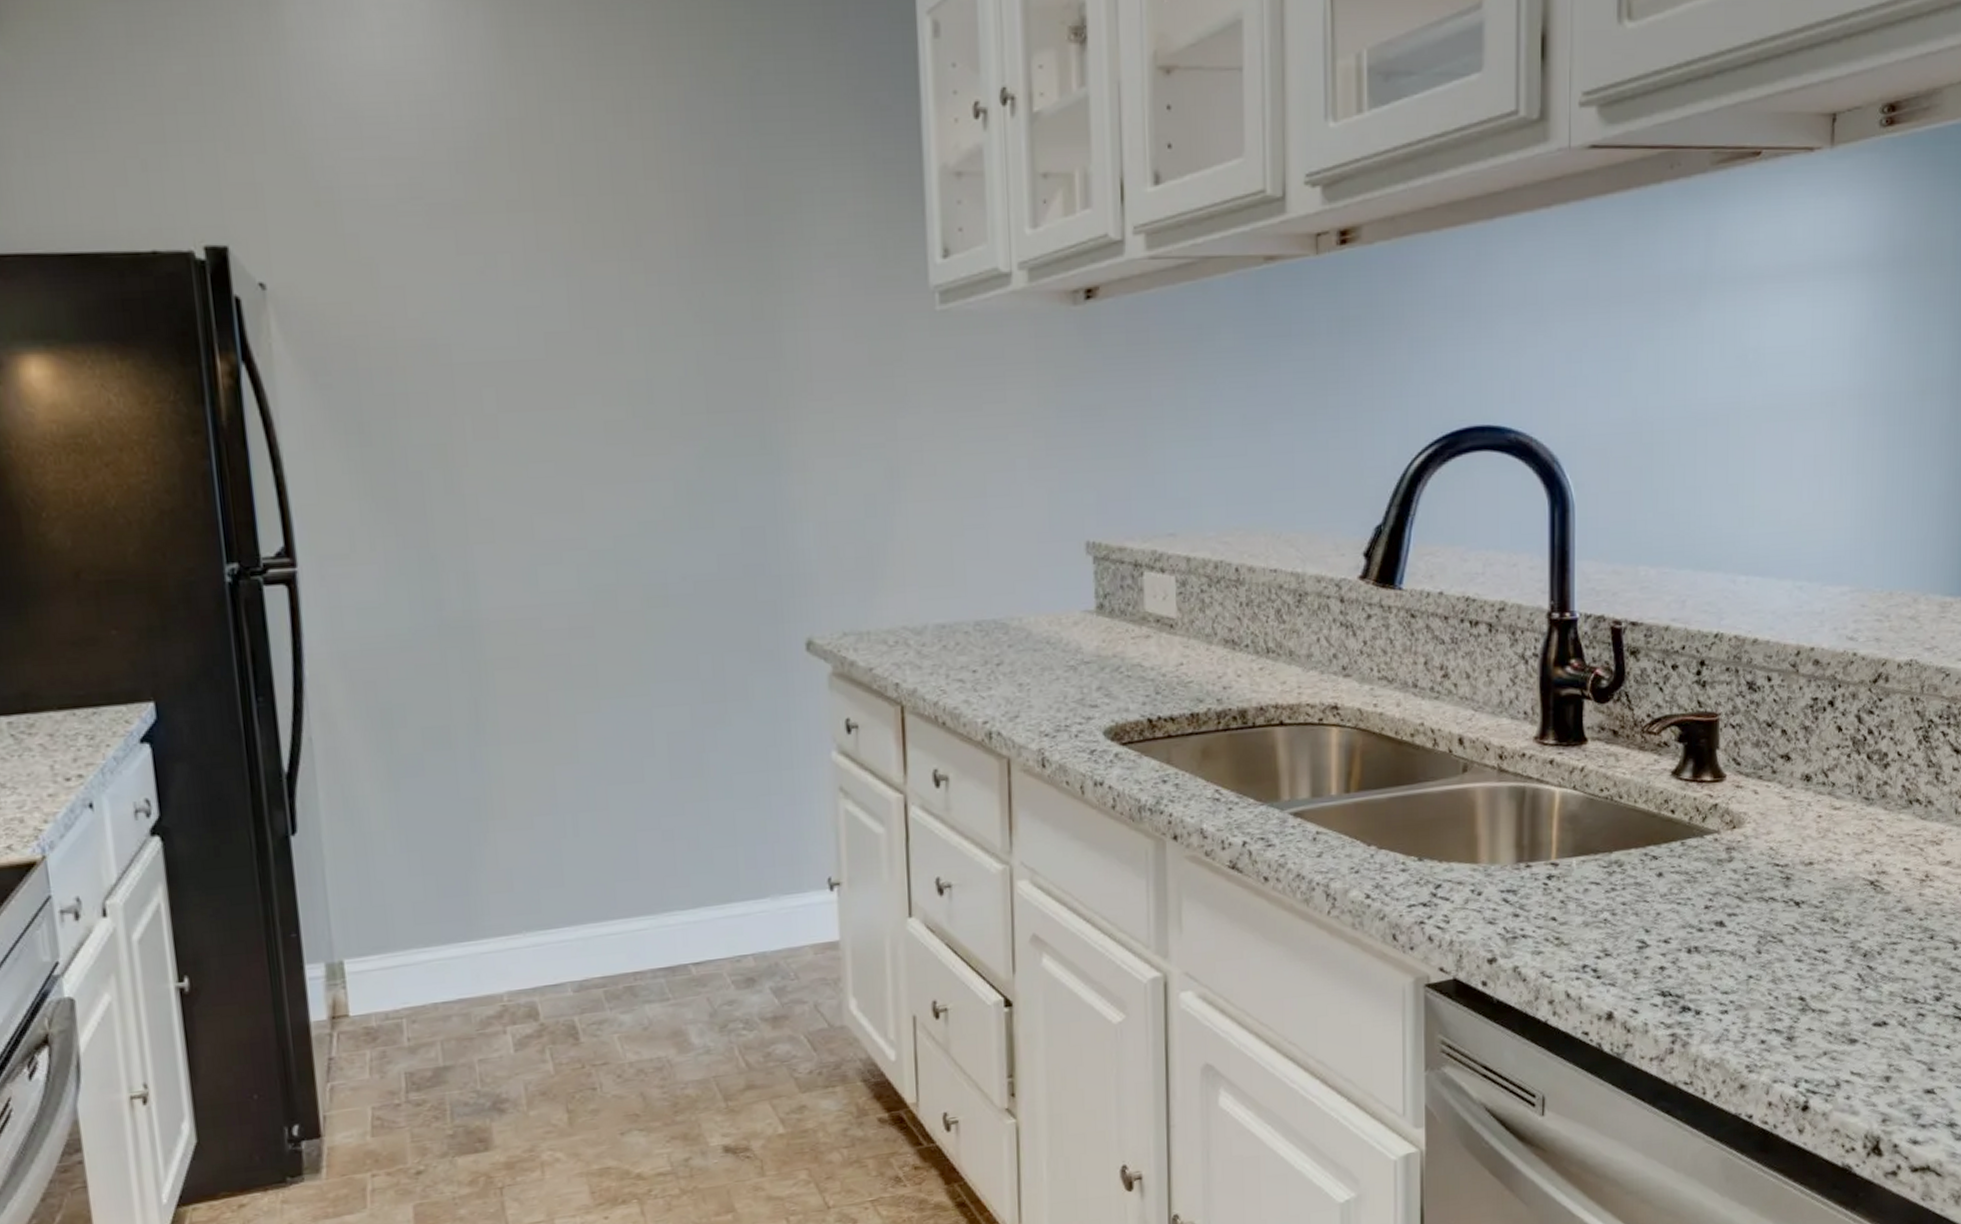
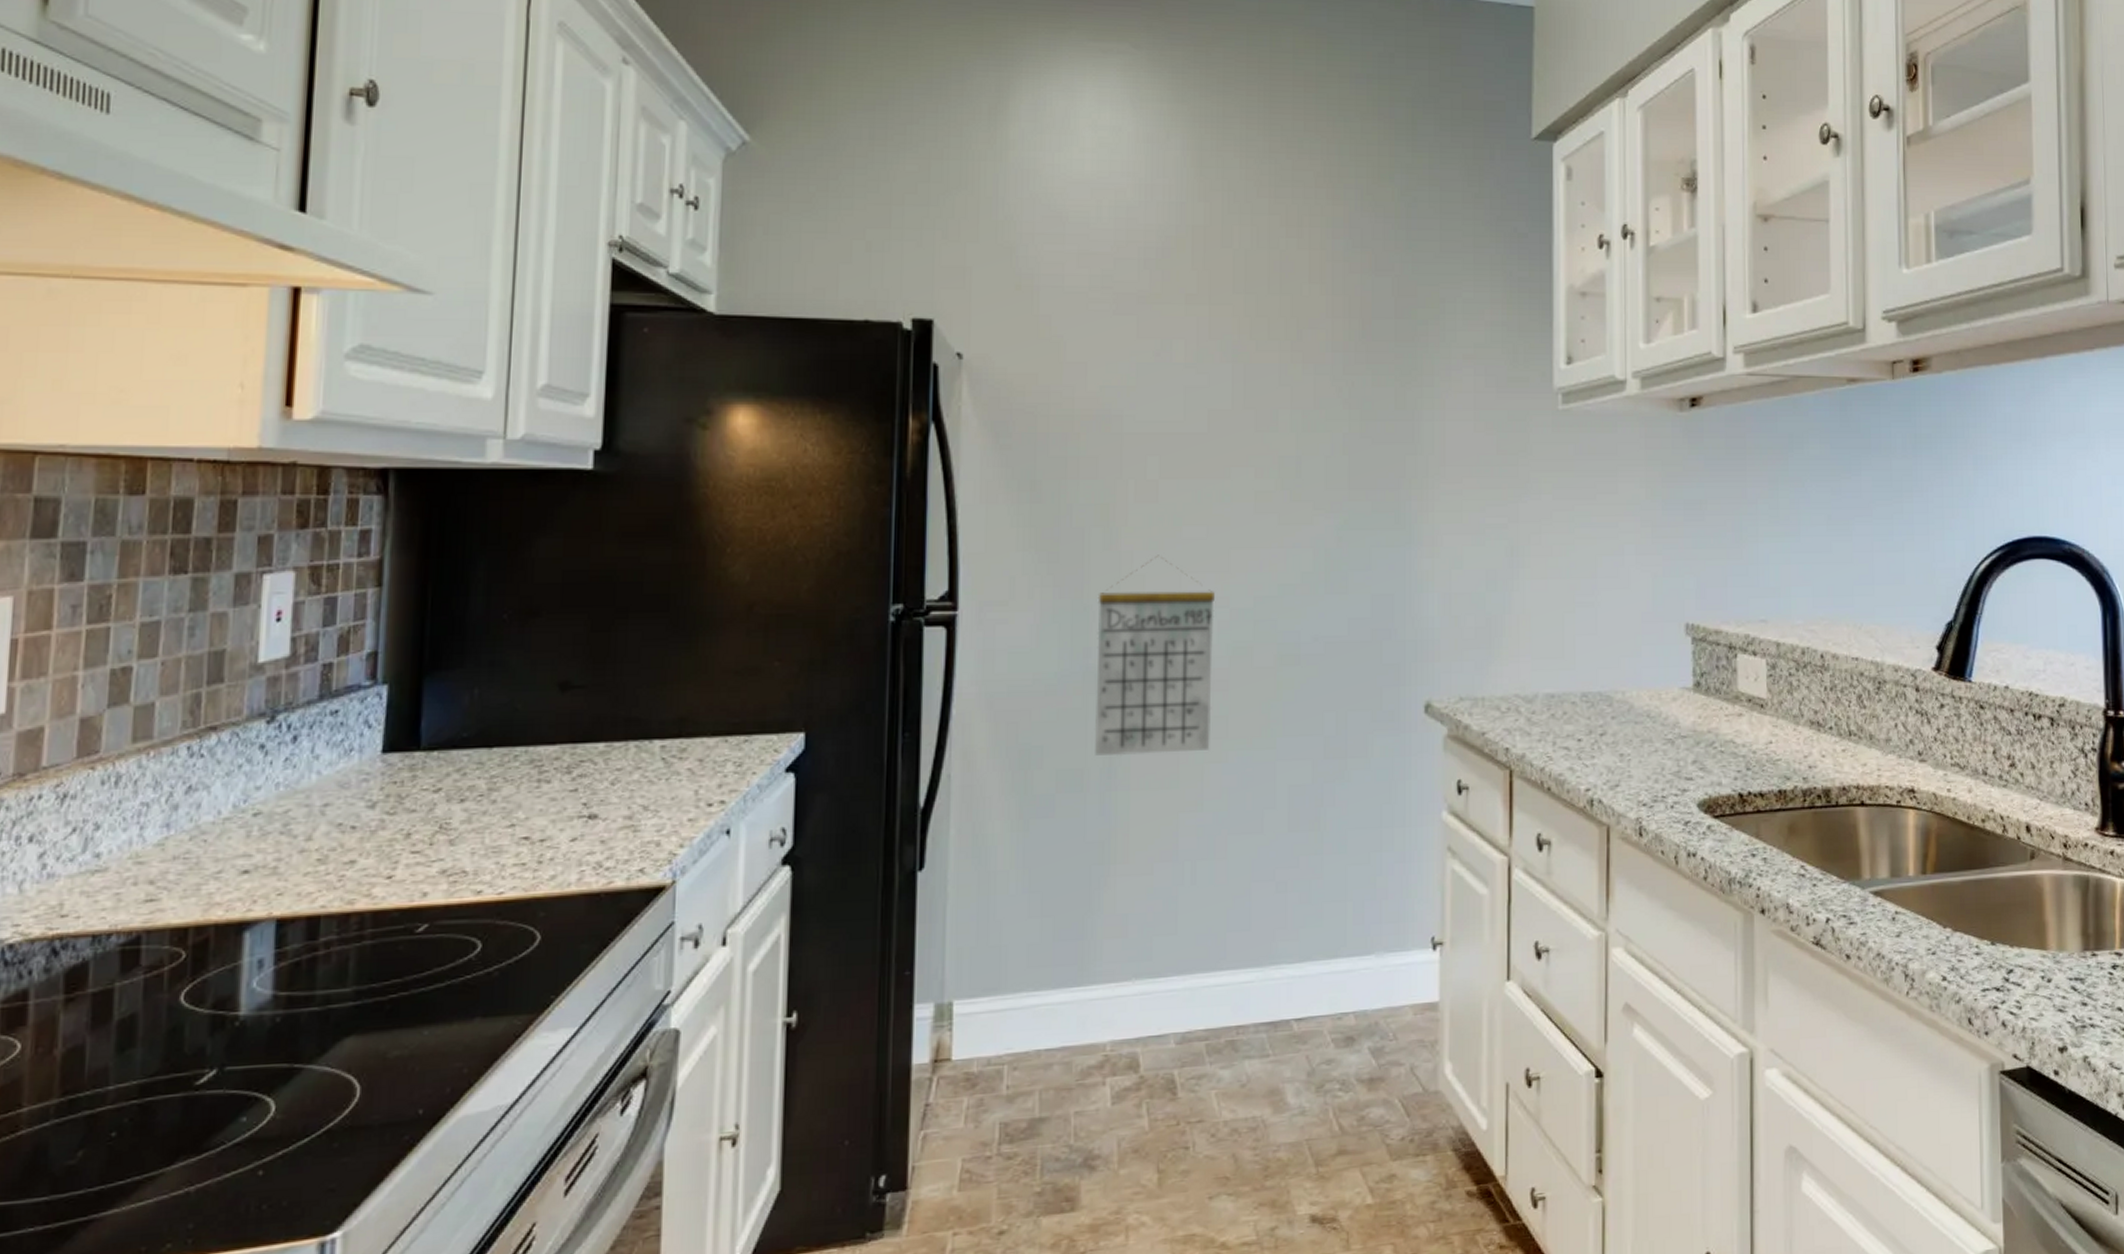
calendar: none [445,496,581,711] -> present [1094,555,1215,756]

